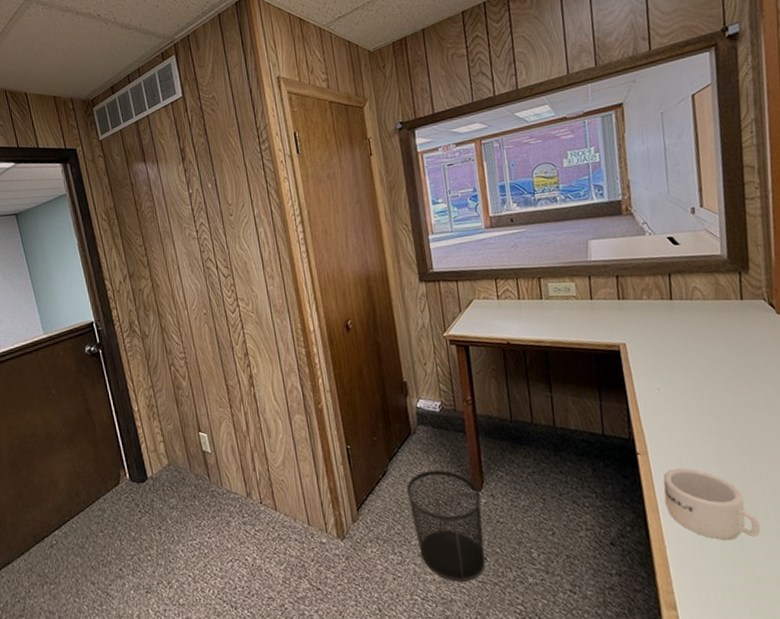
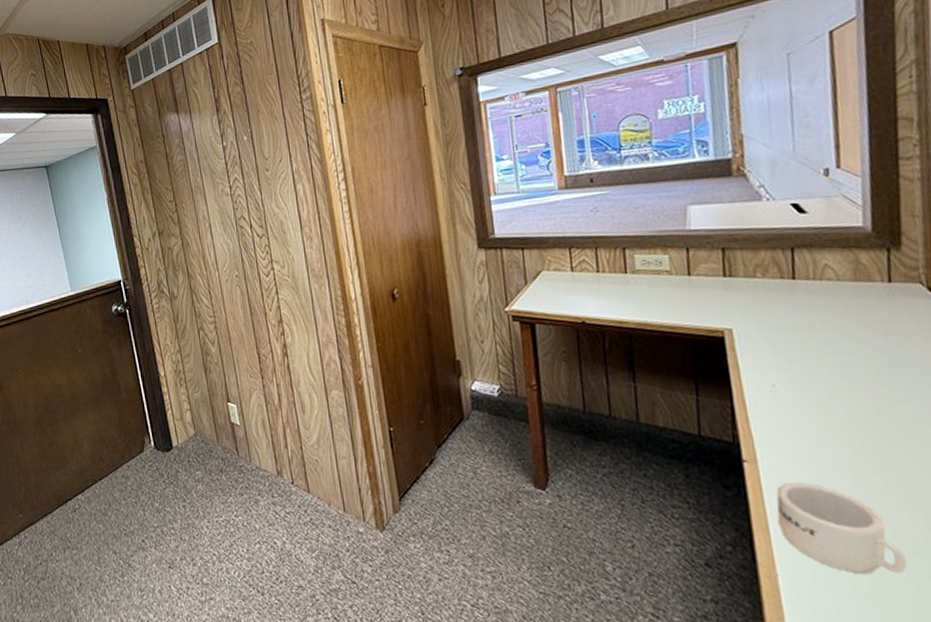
waste bin: present [406,470,485,582] -> none [456,462,548,591]

